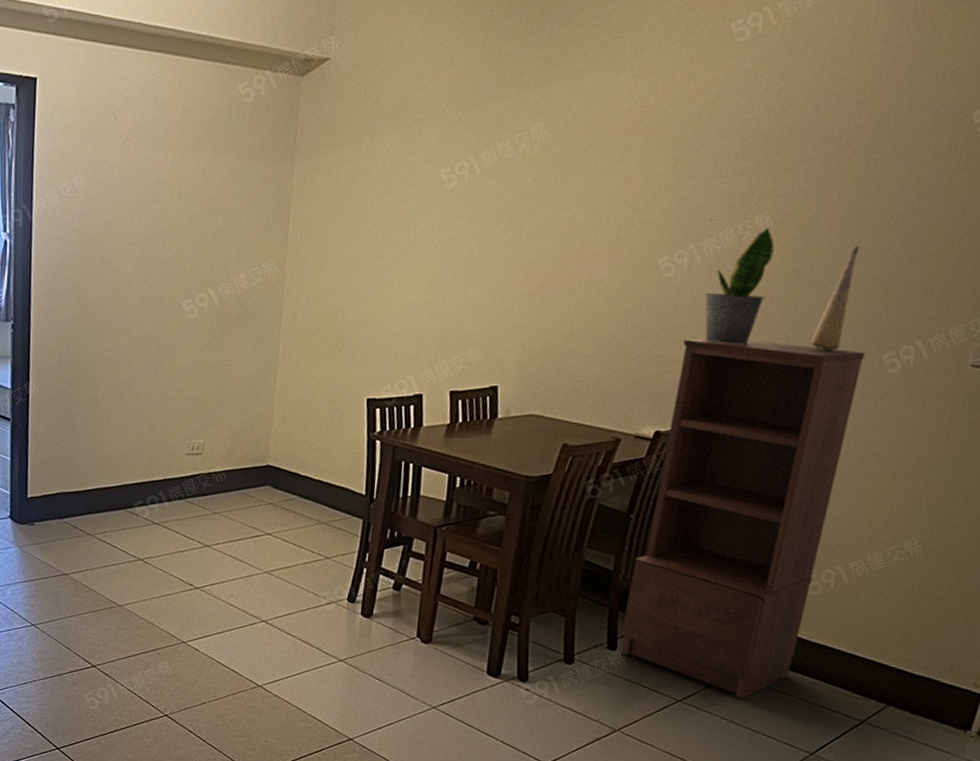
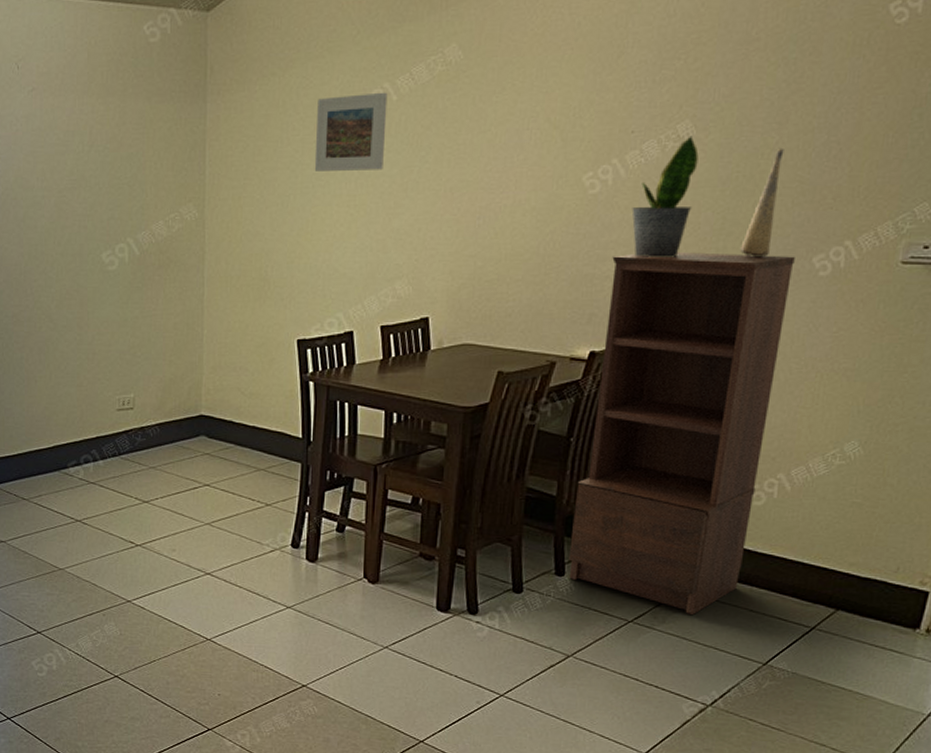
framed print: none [395,164,472,240] -> present [314,92,388,171]

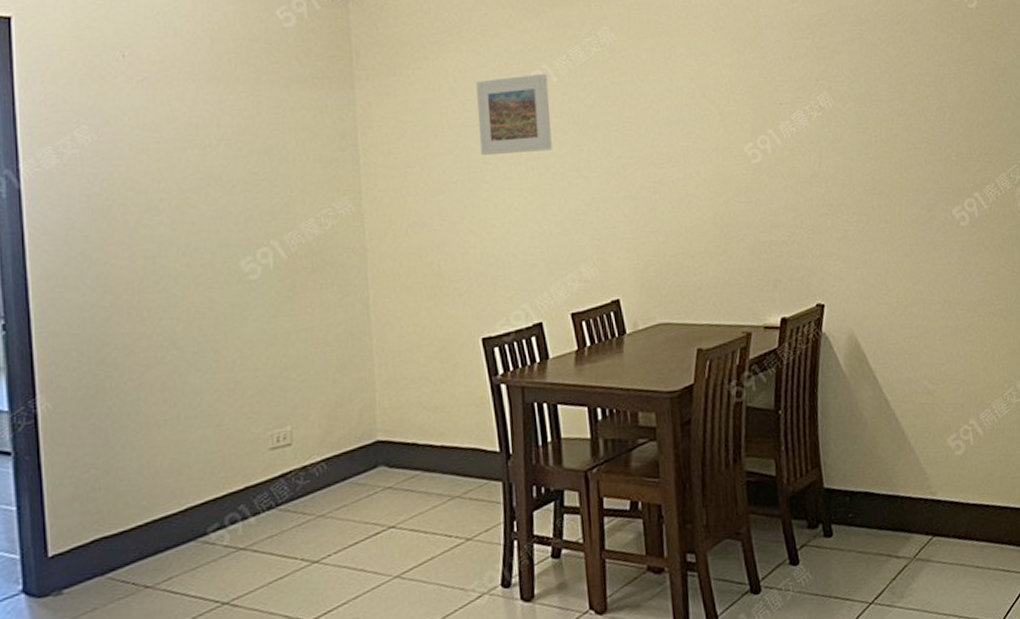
shelving unit: present [569,252,795,614] -> none [784,210,960,583]
potted plant: present [632,135,699,257] -> none [793,106,845,221]
decorative vase: present [740,147,784,258] -> none [892,113,917,214]

